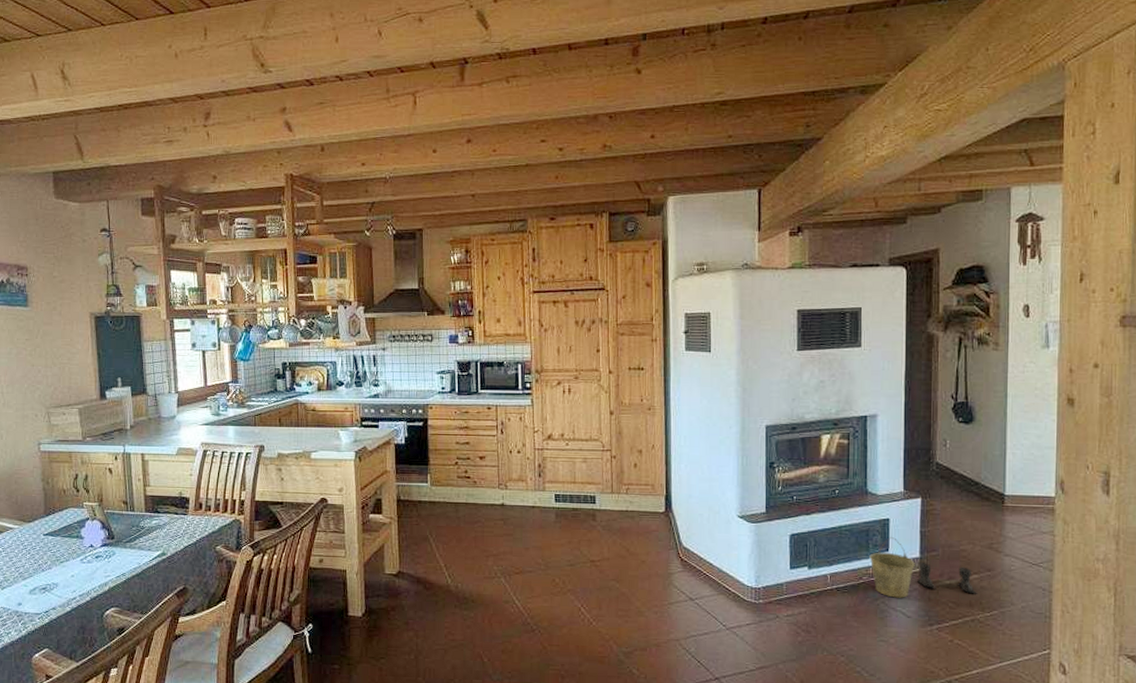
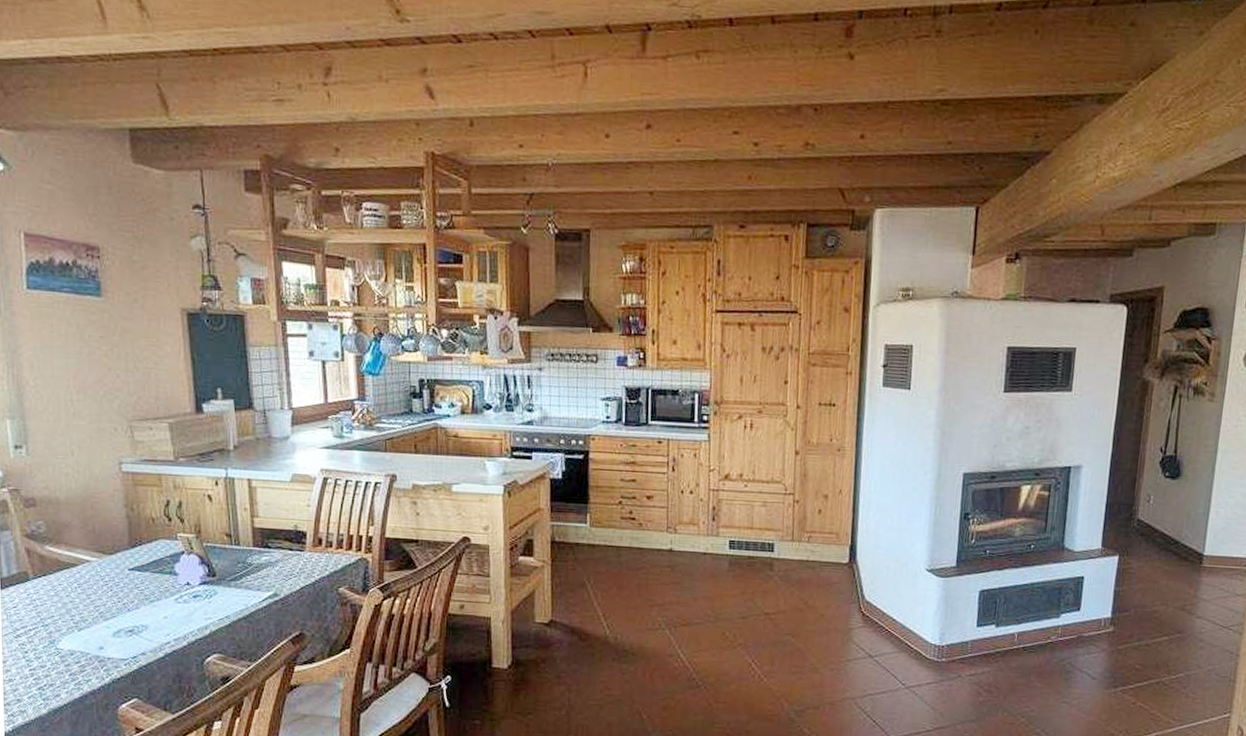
bucket: present [869,537,915,598] -> none [1059,596,1106,659]
boots: present [917,562,977,594] -> none [1106,622,1165,656]

